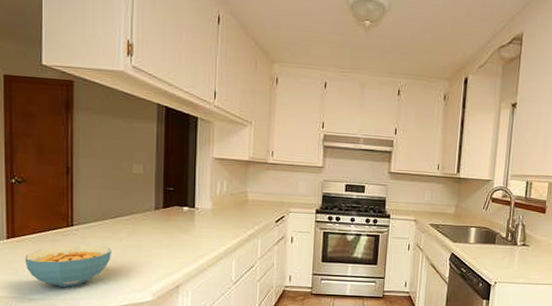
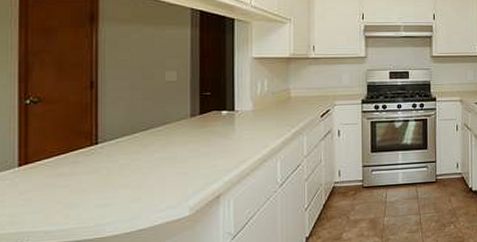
cereal bowl: present [25,245,111,287] -> none [40,162,142,213]

